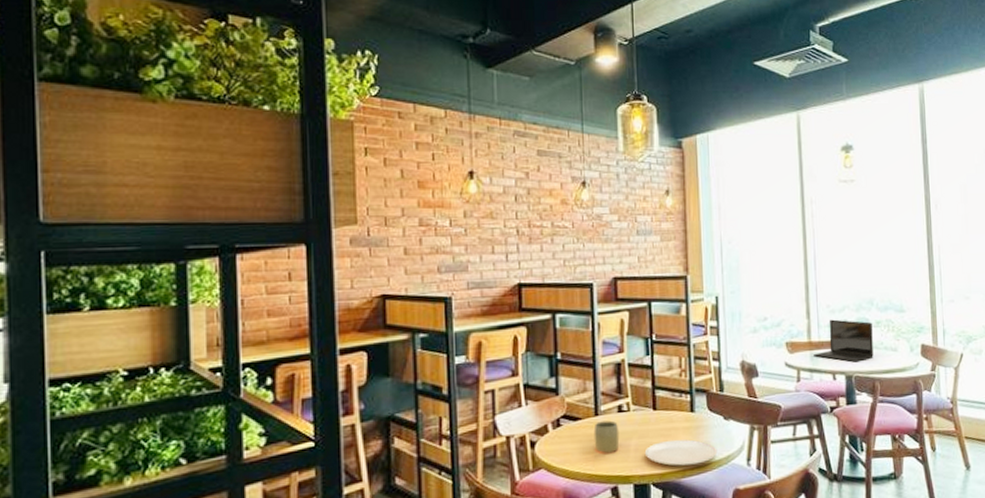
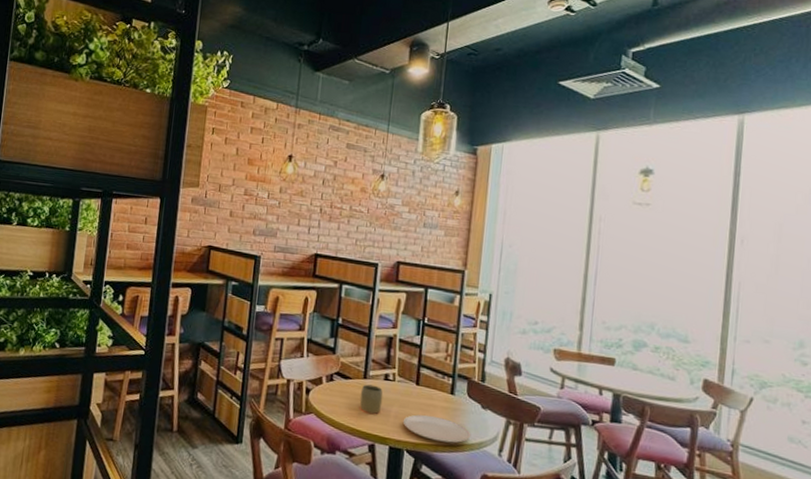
laptop: present [814,319,874,362] -> none [581,336,650,383]

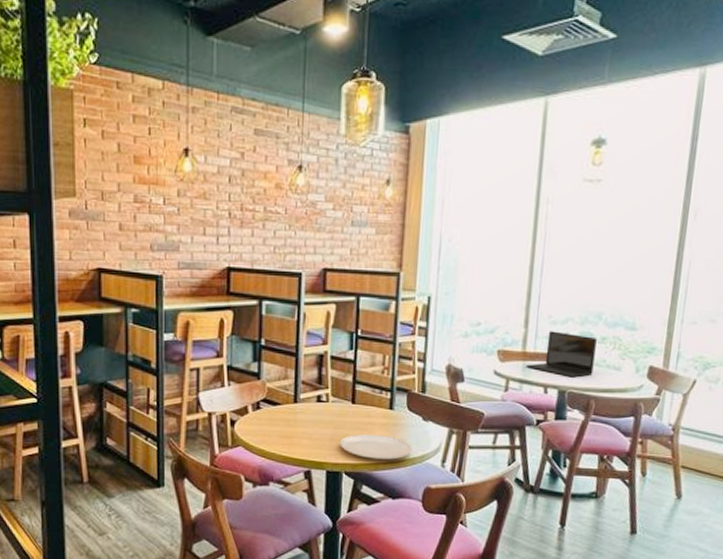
mug: present [359,384,383,414] -> none [291,408,317,439]
laptop: none [581,336,650,383] -> present [526,331,597,378]

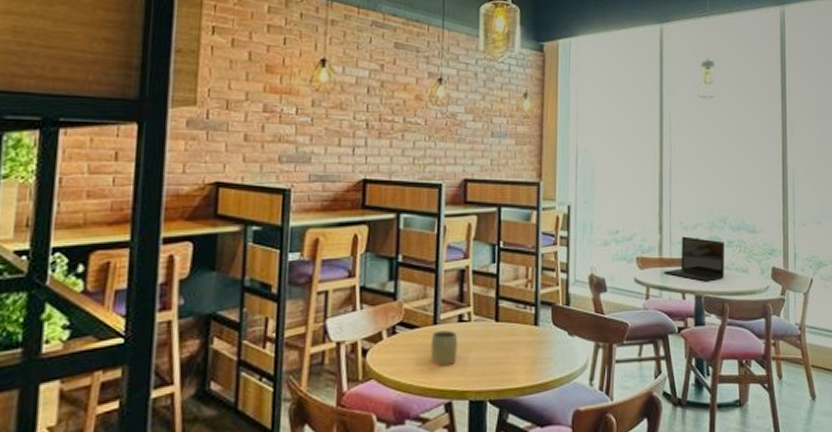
mug: none [291,408,317,439] -> present [430,330,458,365]
plate: present [339,433,413,460] -> none [483,354,560,383]

